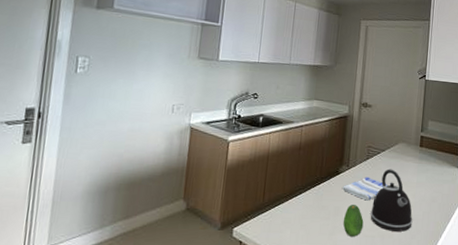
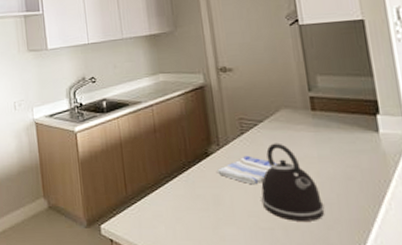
fruit: present [343,204,364,237] -> none [226,190,256,230]

